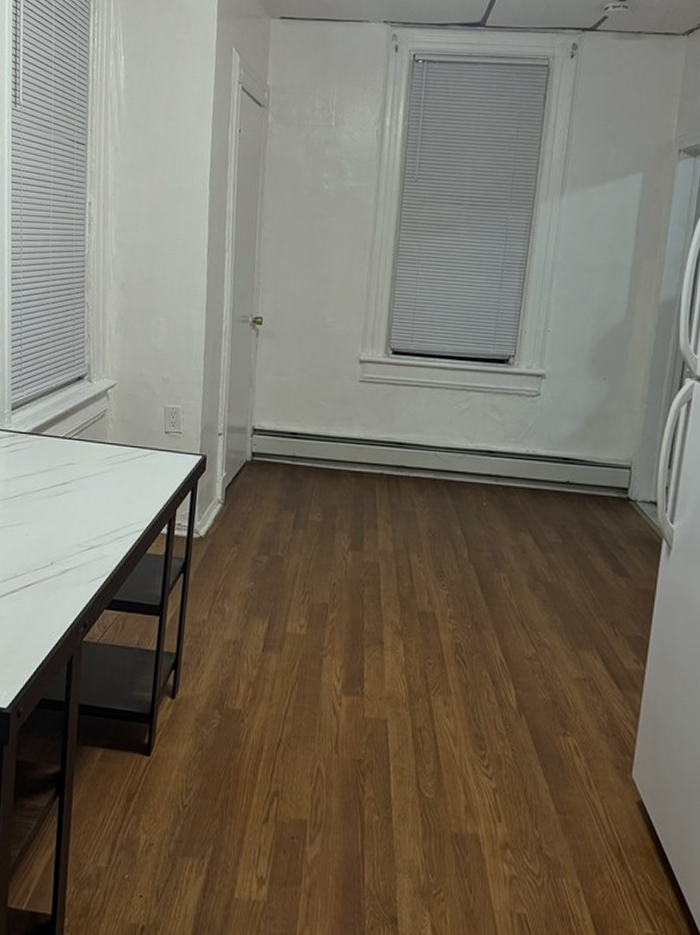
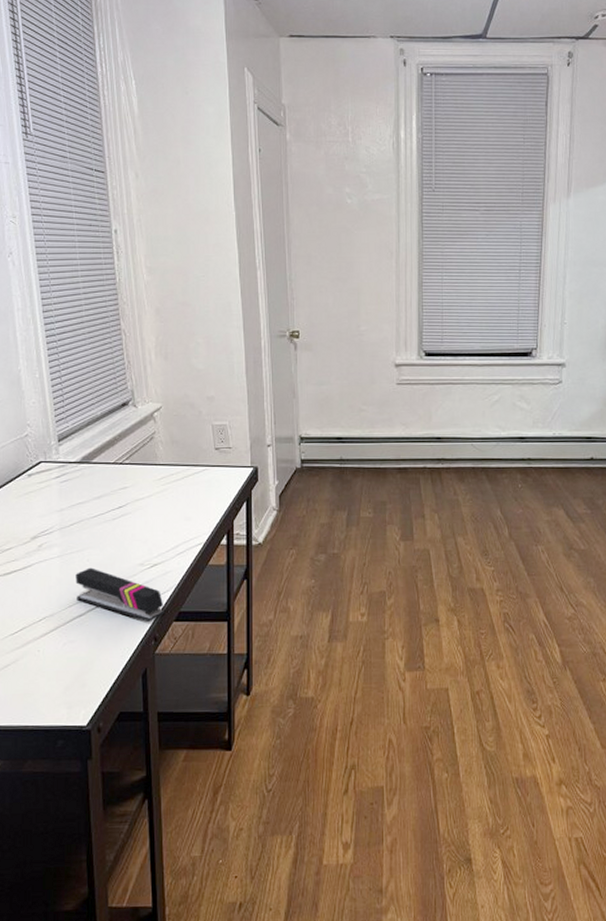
stapler: none [11,542,97,607] -> present [75,567,164,623]

